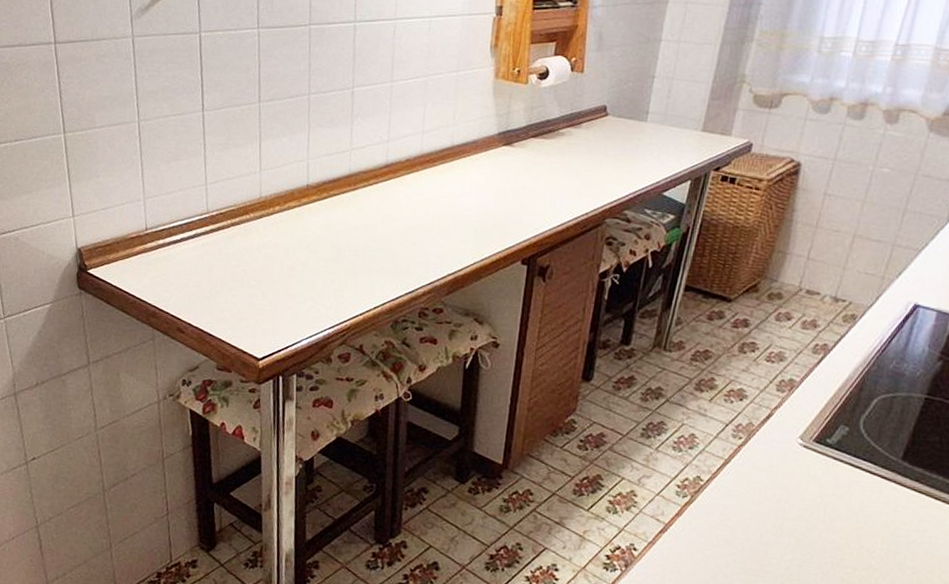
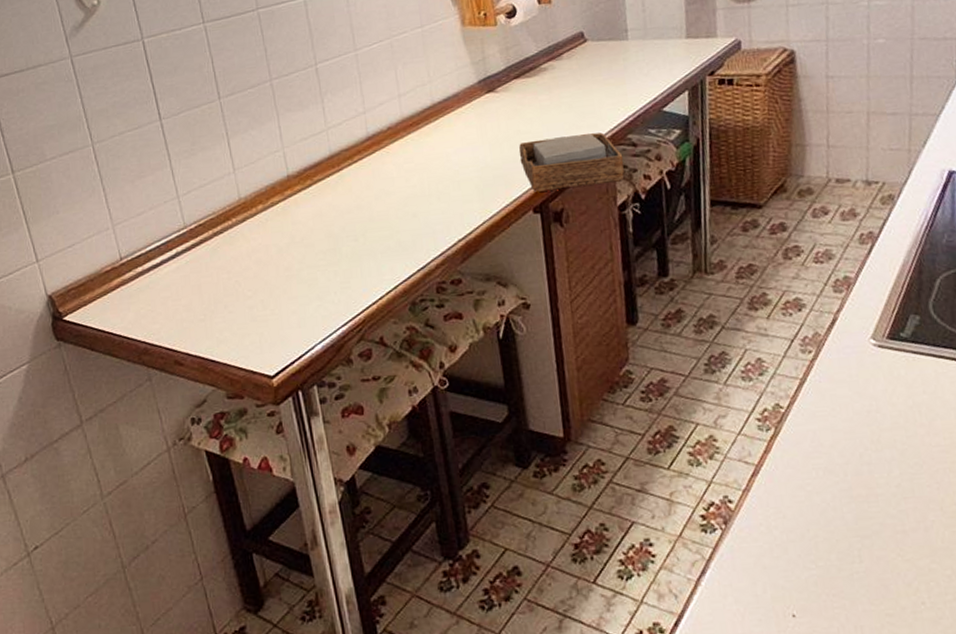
napkin holder: none [519,197,616,253] -> present [518,132,625,192]

